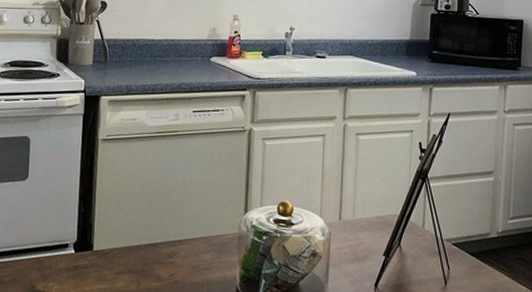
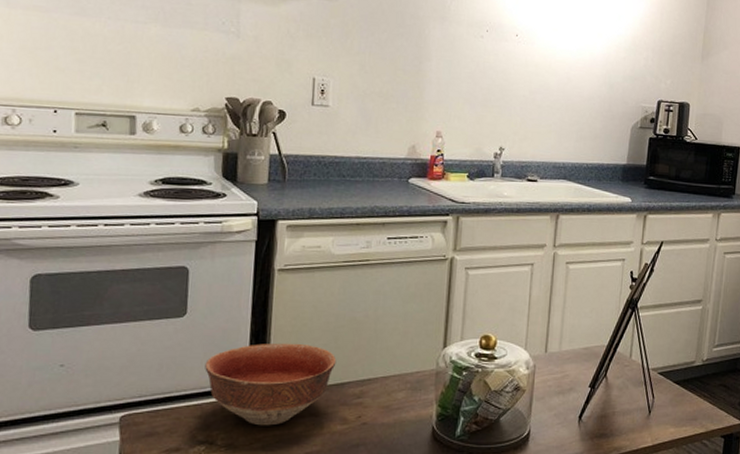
bowl: none [42,205,151,280] -> present [205,343,337,426]

